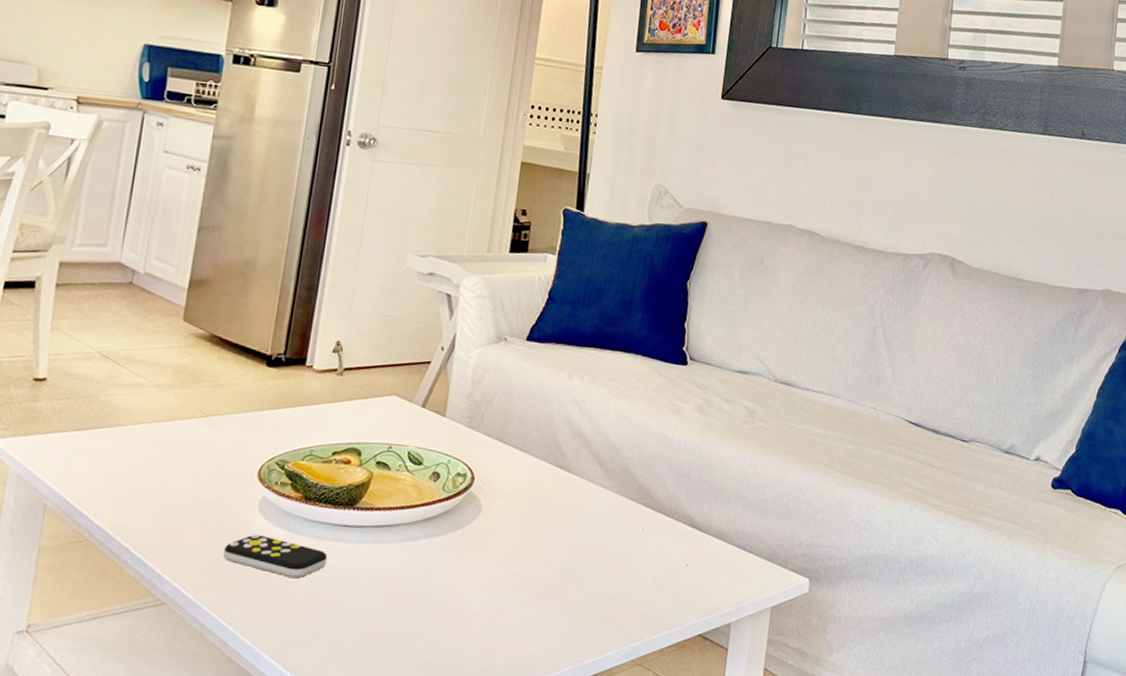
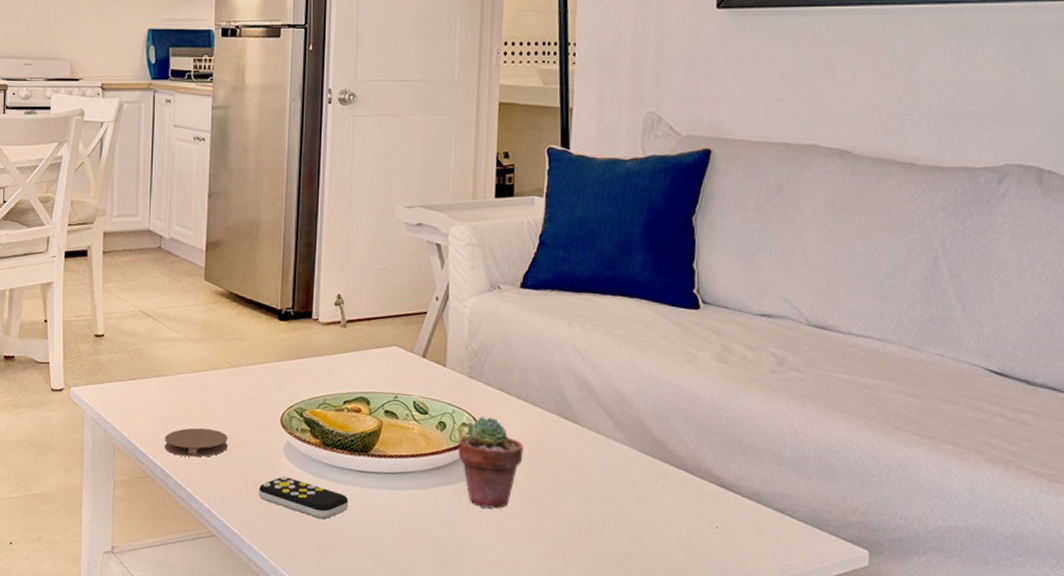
coaster: none [110,484,193,517] -> present [164,428,228,457]
potted succulent: none [449,466,516,559] -> present [458,417,524,509]

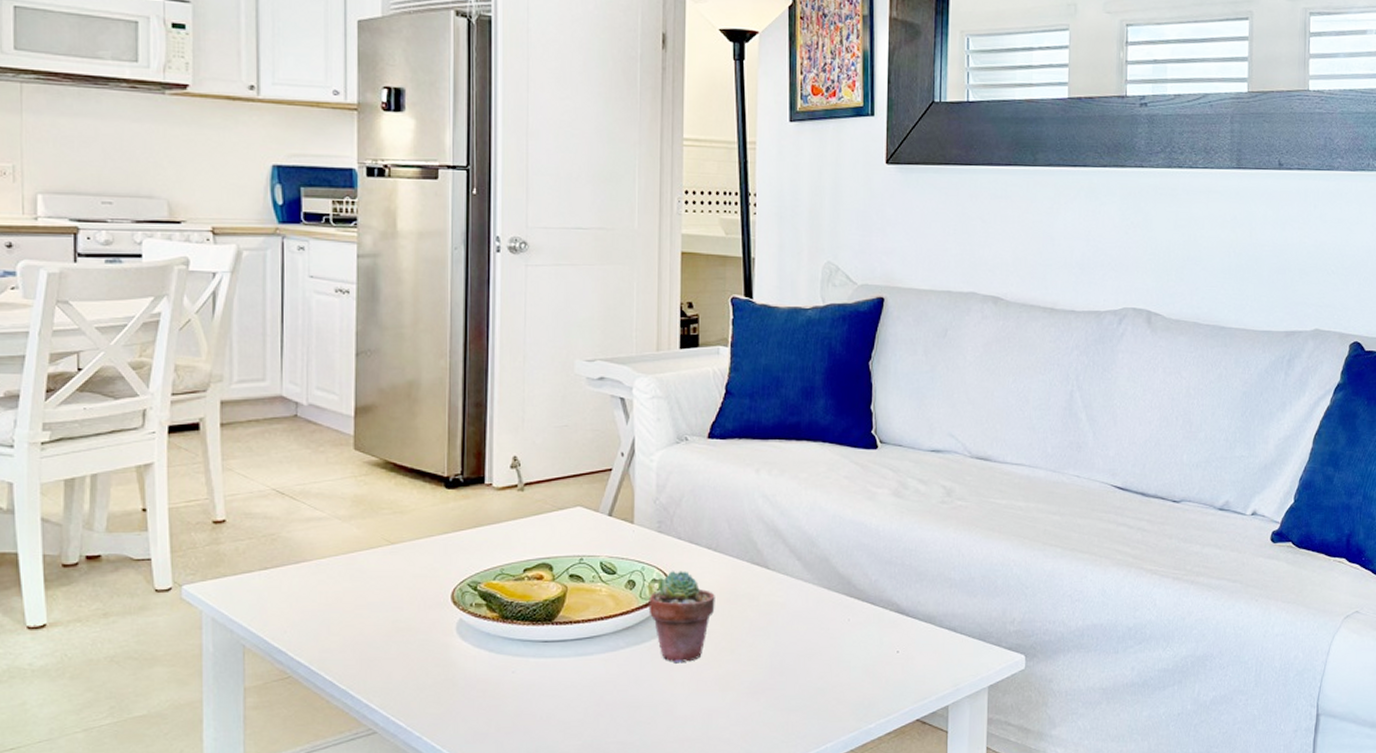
coaster: present [164,428,228,457] -> none [309,616,389,649]
remote control: present [258,476,349,519] -> none [427,657,533,698]

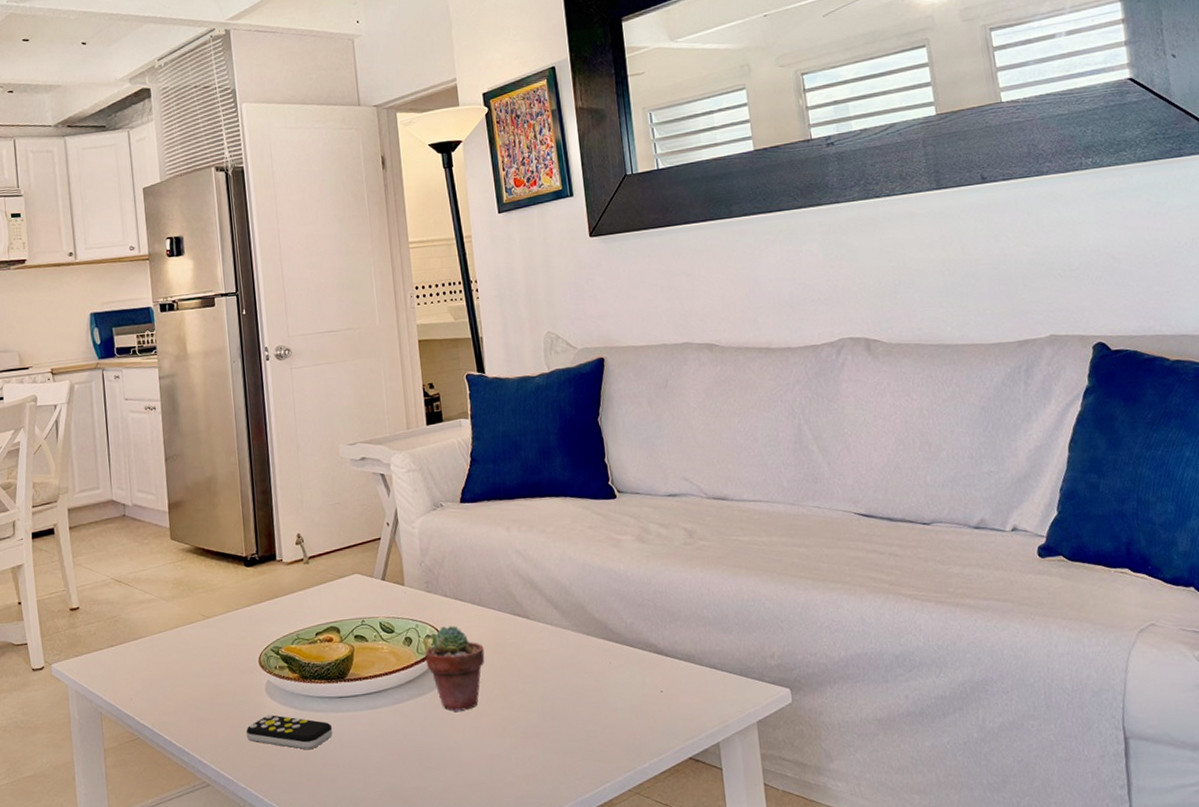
remote control: none [427,657,533,698] -> present [246,715,333,750]

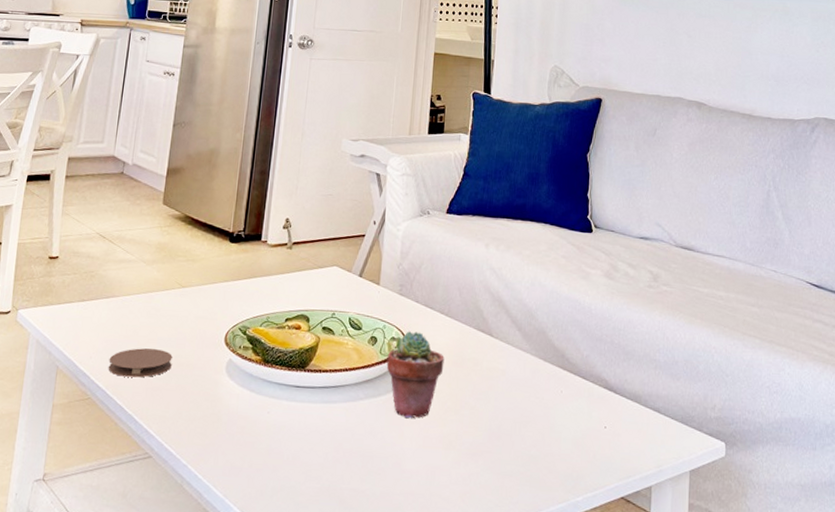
coaster: none [149,681,212,713] -> present [108,348,173,378]
remote control: present [246,715,333,750] -> none [197,394,284,435]

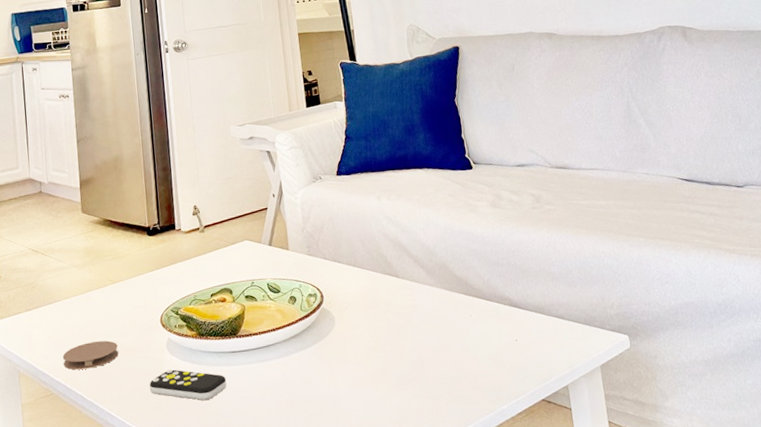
remote control: none [197,394,284,435] -> present [149,369,227,401]
potted succulent: present [386,331,444,419] -> none [307,285,361,363]

